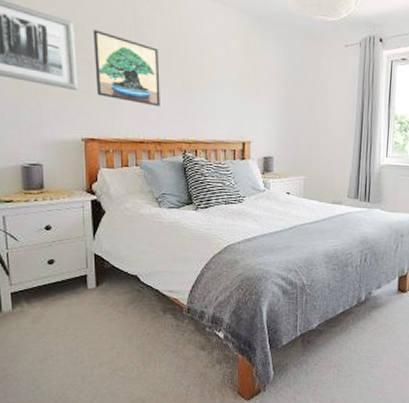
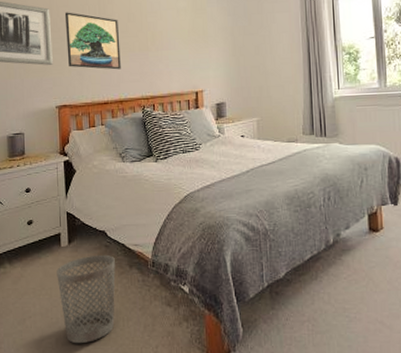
wastebasket: none [82,298,148,383] -> present [56,254,115,344]

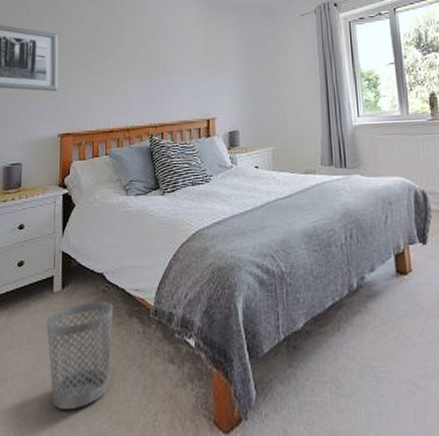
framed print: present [64,12,121,70] -> none [73,37,129,96]

